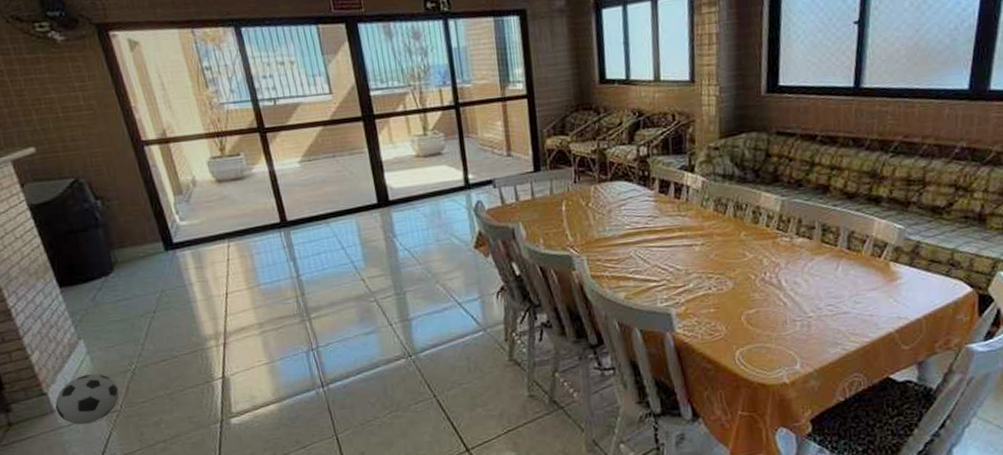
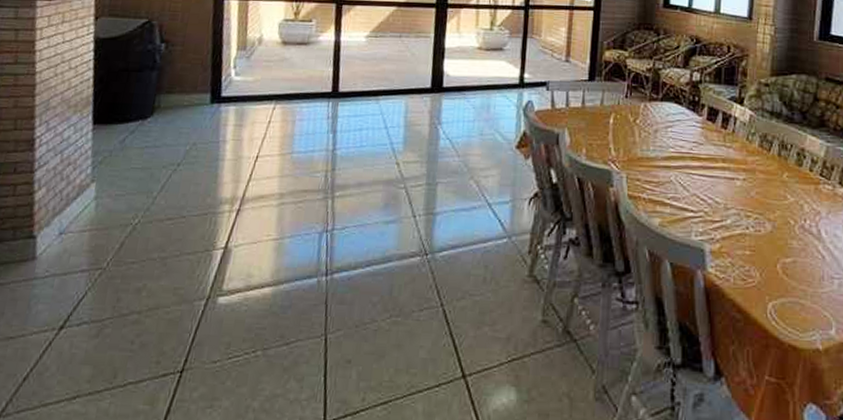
soccer ball: present [55,373,120,425] -> none [38,221,113,278]

